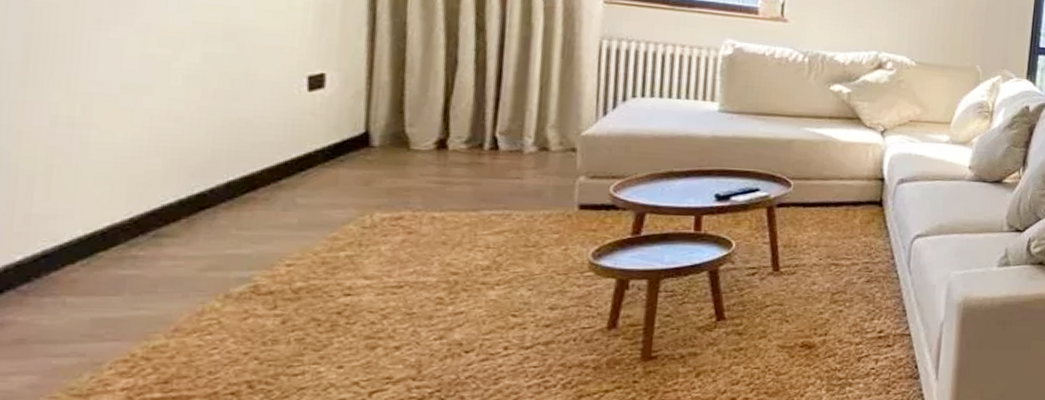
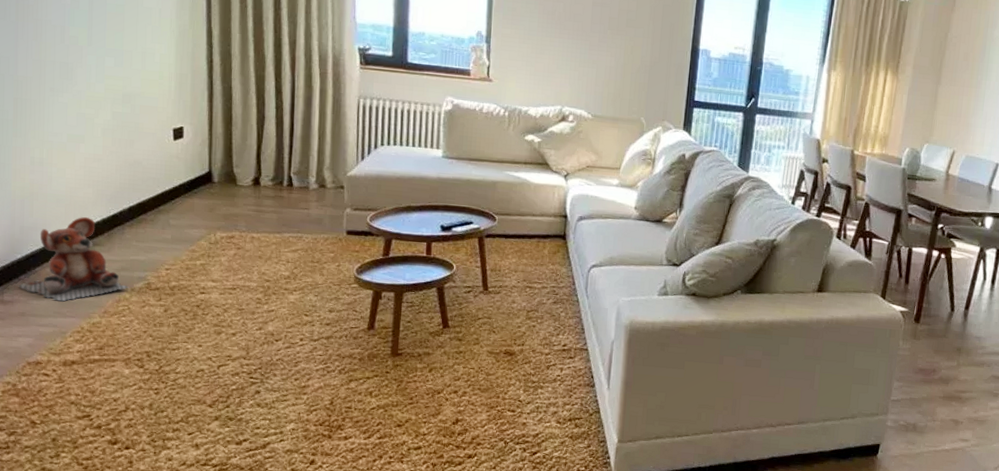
stuffed animal: none [15,197,223,319] -> present [18,216,130,302]

